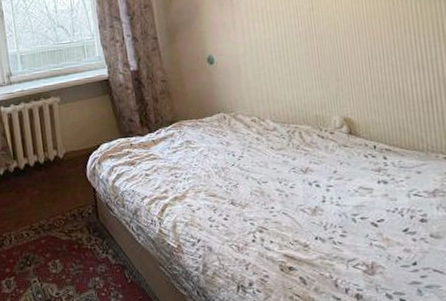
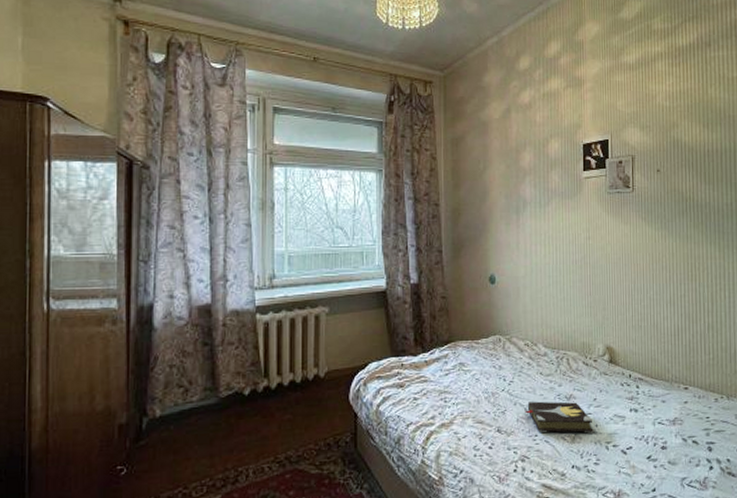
hardback book: none [258,175,337,206] -> present [525,401,594,434]

